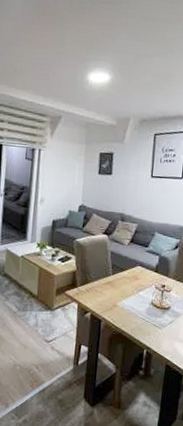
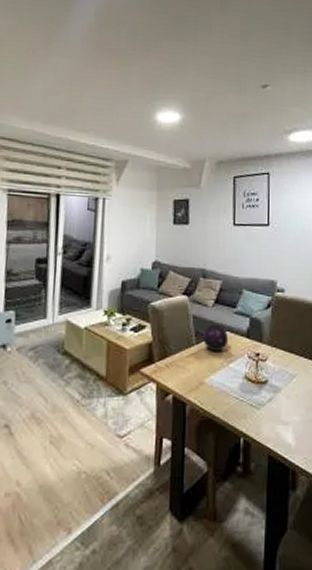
decorative orb: none [118,259,140,281] -> present [203,324,229,351]

